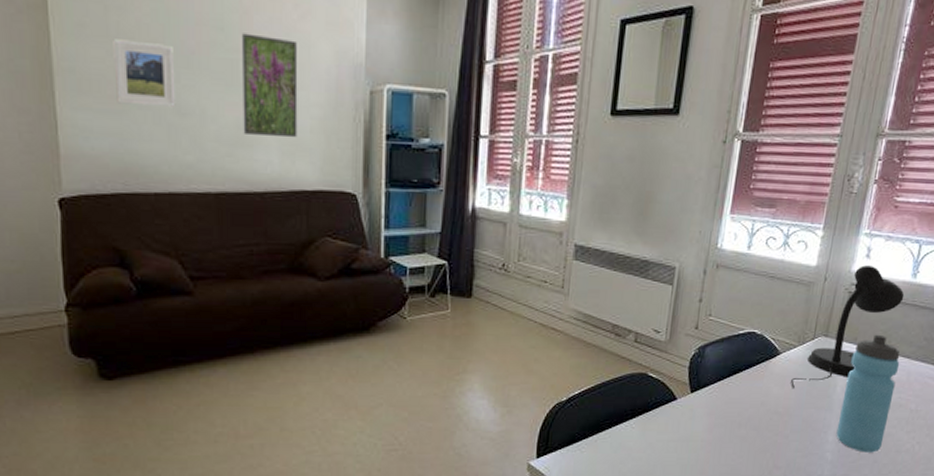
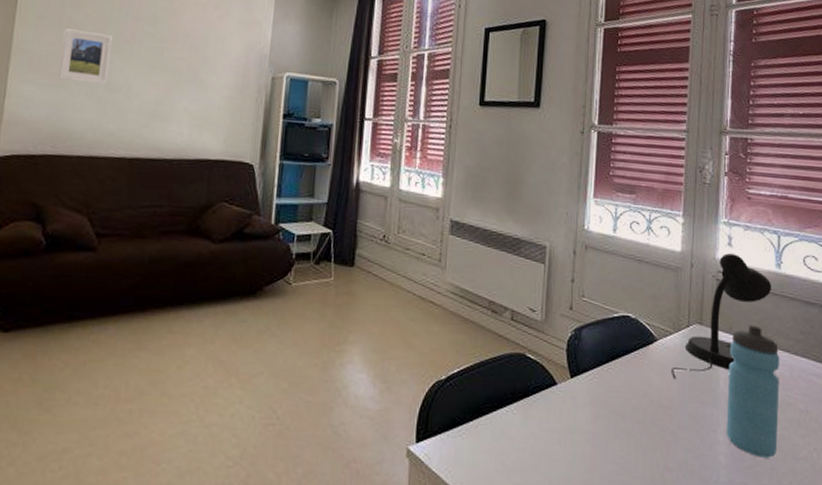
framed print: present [241,33,298,138] -> none [160,27,214,114]

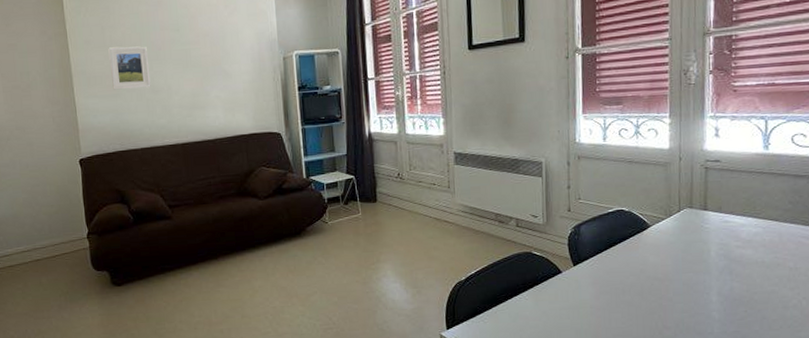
desk lamp: present [672,253,772,380] -> none [665,143,760,257]
water bottle: present [726,324,780,458] -> none [718,202,769,310]

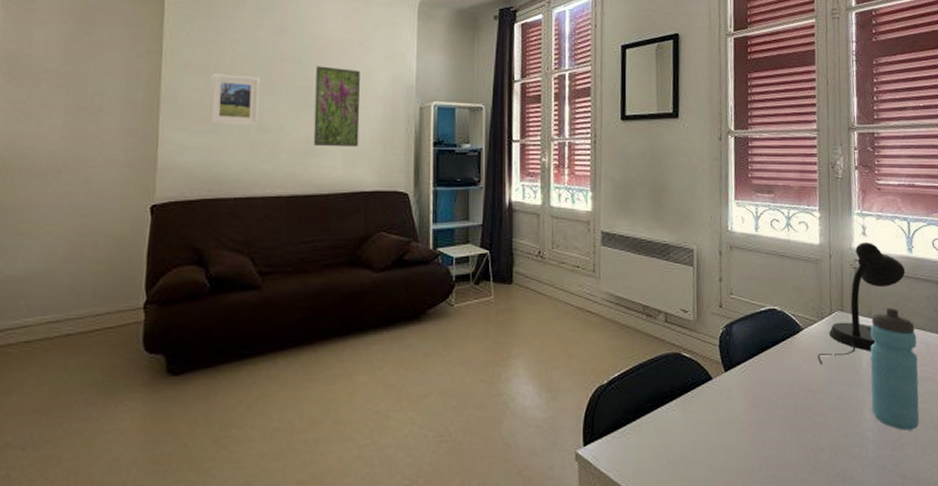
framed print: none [190,30,235,100] -> present [313,66,361,148]
desk lamp: none [665,143,760,257] -> present [818,242,906,365]
water bottle: none [718,202,769,310] -> present [870,307,920,430]

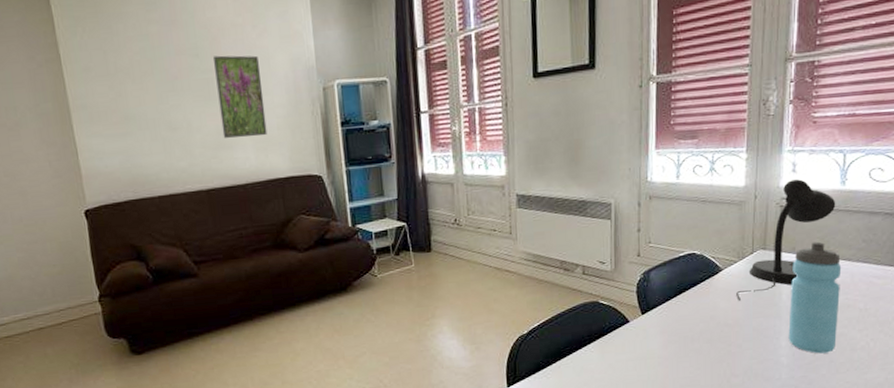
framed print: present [210,74,260,125] -> none [113,75,168,128]

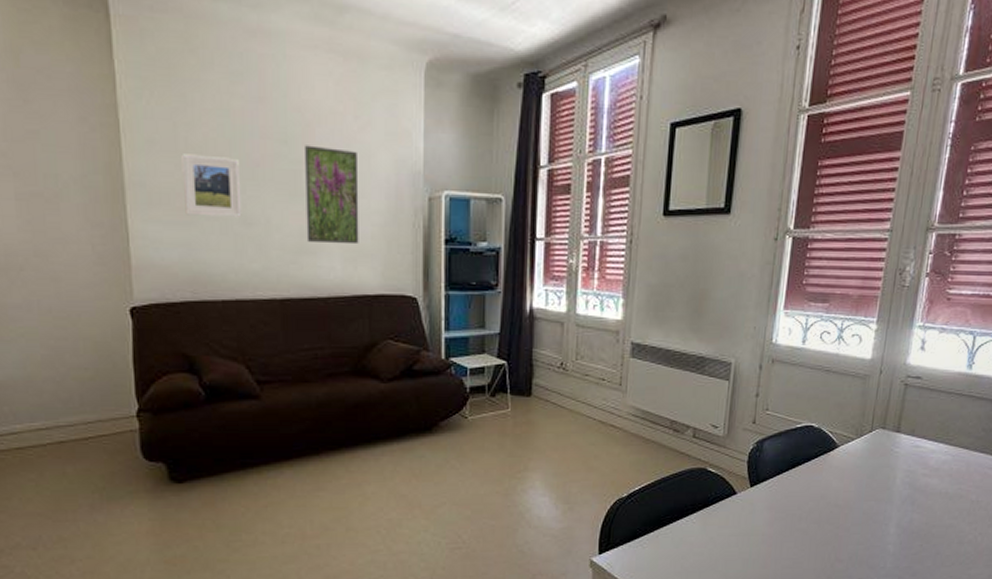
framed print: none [113,75,168,128] -> present [181,154,242,217]
desk lamp: present [736,179,836,302] -> none [850,358,961,482]
water bottle: present [788,241,842,354] -> none [897,426,959,544]

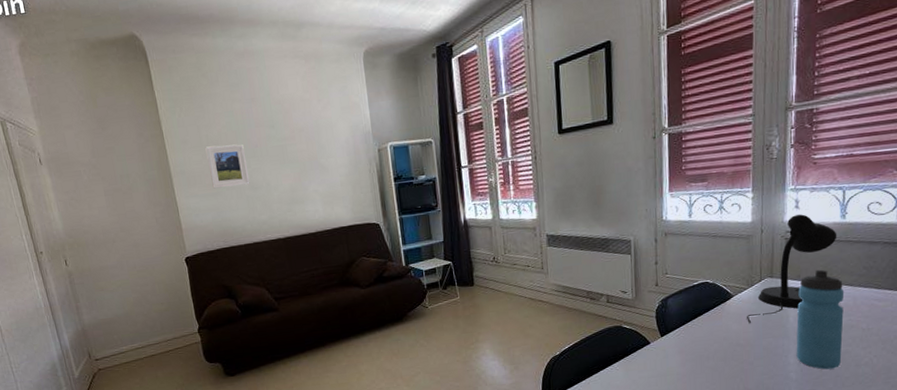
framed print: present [303,145,359,245] -> none [286,124,333,195]
desk lamp: none [850,358,961,482] -> present [747,214,837,324]
water bottle: none [897,426,959,544] -> present [796,269,845,370]

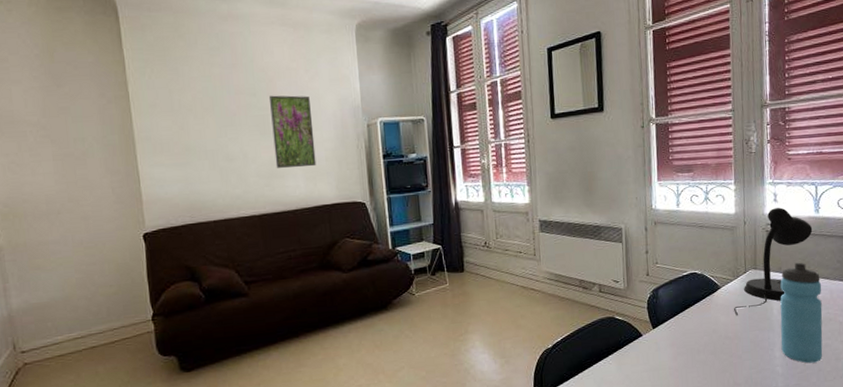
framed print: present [205,144,250,189] -> none [176,111,225,158]
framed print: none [286,124,333,195] -> present [268,95,317,168]

